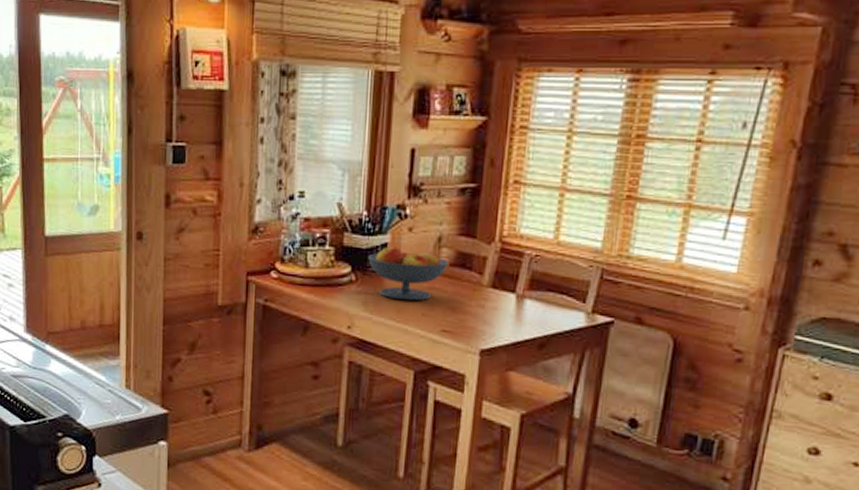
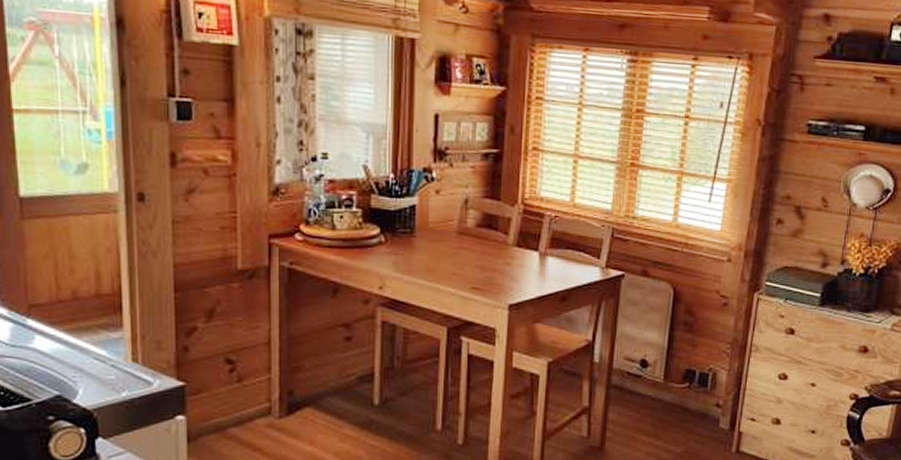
fruit bowl: present [368,246,448,301] -> none [397,208,475,261]

